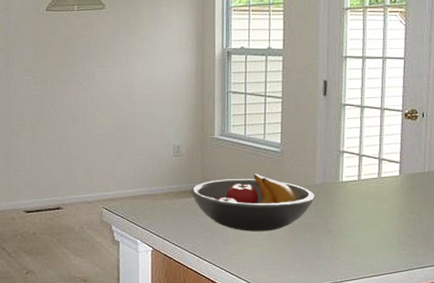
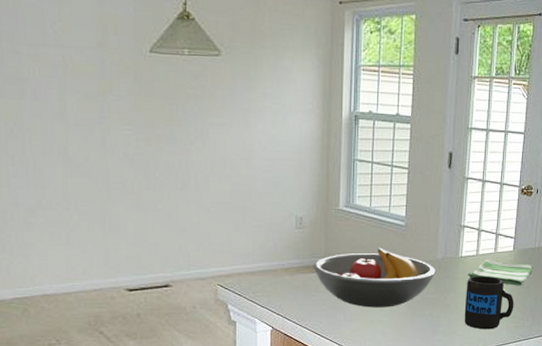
mug: none [348,200,404,256] -> present [464,275,514,330]
dish towel: none [349,185,425,211] -> present [467,260,534,285]

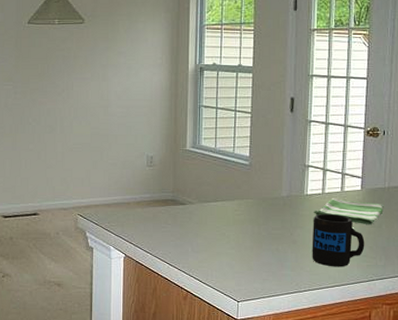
fruit bowl: present [312,247,436,308] -> none [162,184,281,241]

